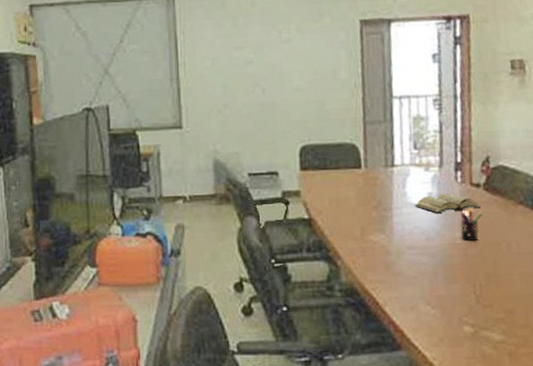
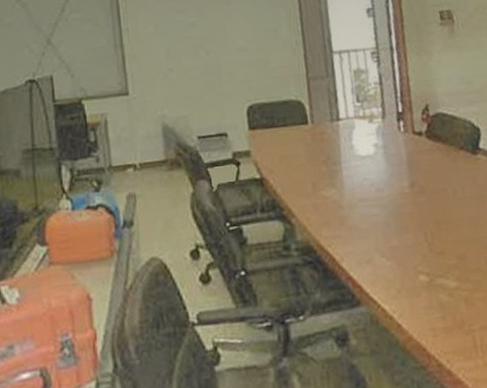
diary: present [415,192,482,214] -> none [362,142,426,165]
pen holder: present [460,209,482,241] -> none [406,157,427,189]

